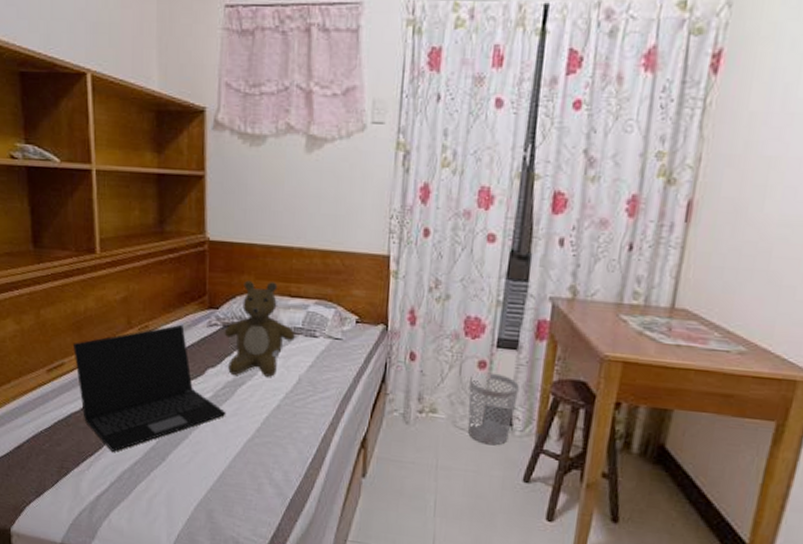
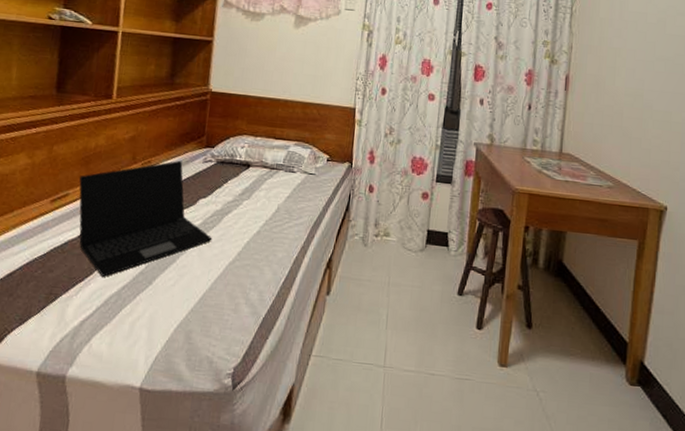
teddy bear: present [224,280,295,377] -> none [217,124,277,206]
wastebasket: present [468,372,519,446] -> none [414,202,453,264]

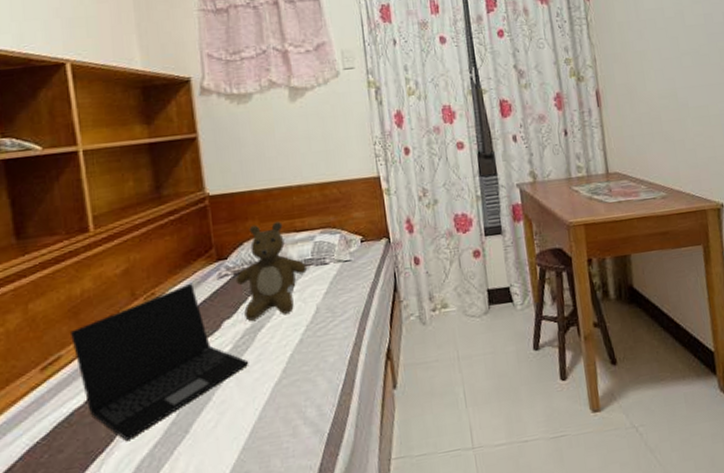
teddy bear: none [217,124,277,206] -> present [235,222,307,321]

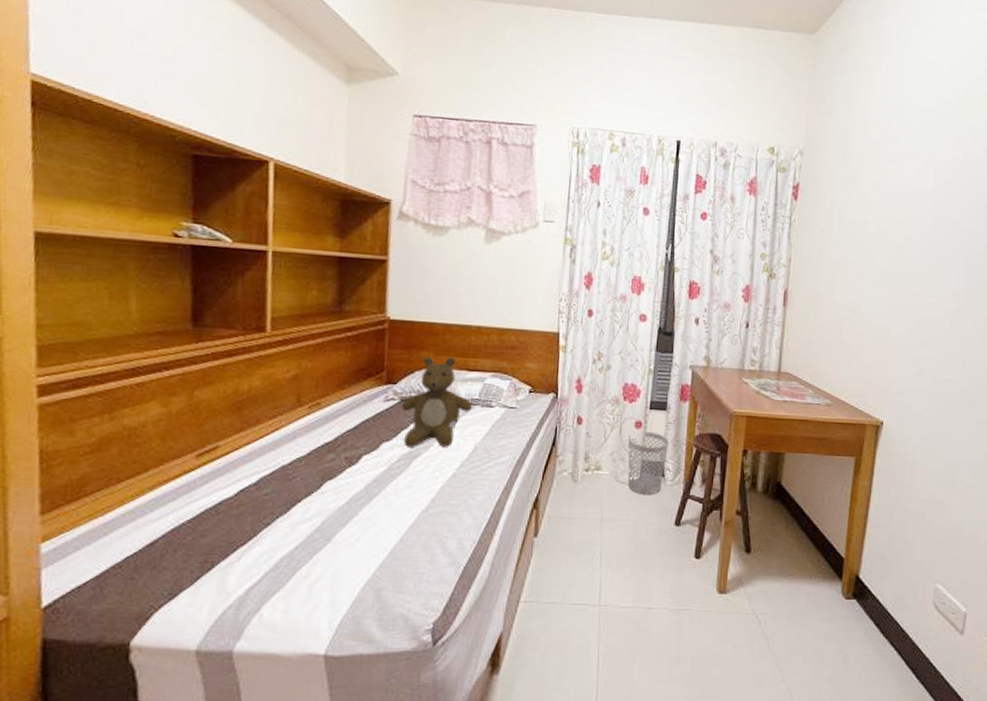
laptop: present [71,282,249,441] -> none [231,400,401,538]
wastebasket: none [468,258,513,325] -> present [627,431,669,495]

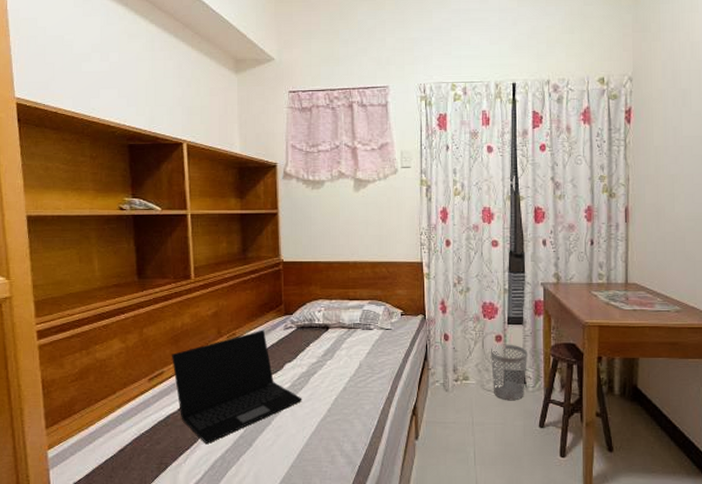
laptop: none [231,400,401,538] -> present [172,329,302,444]
teddy bear: present [401,356,472,447] -> none [298,290,354,366]

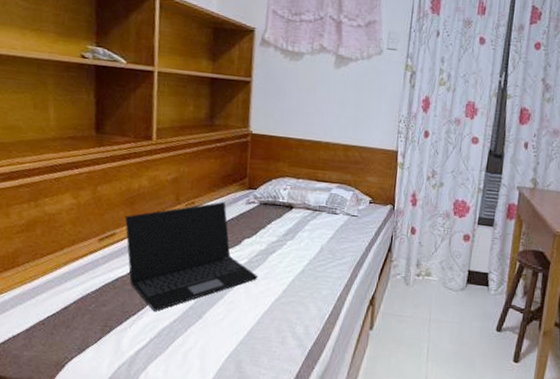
wastebasket: present [490,344,527,401] -> none [455,244,494,302]

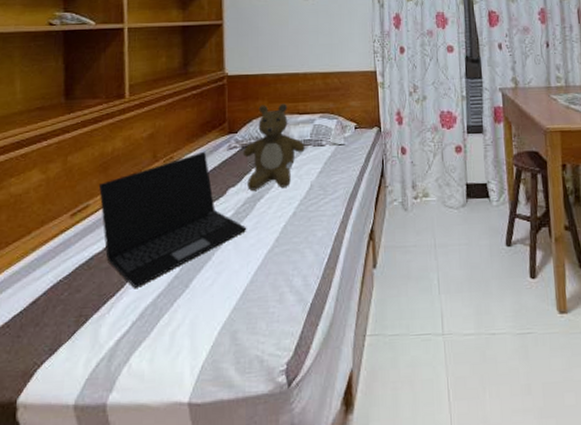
teddy bear: none [260,166,320,246] -> present [243,104,305,191]

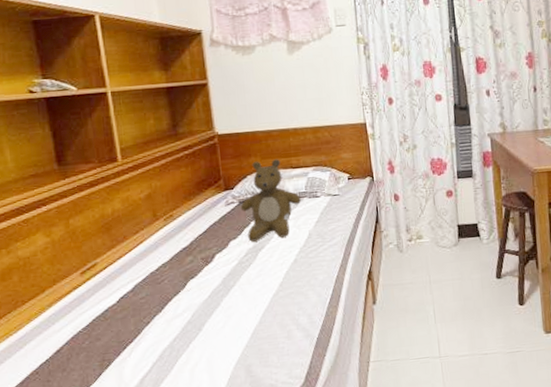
laptop: present [99,151,247,288] -> none [104,208,252,334]

